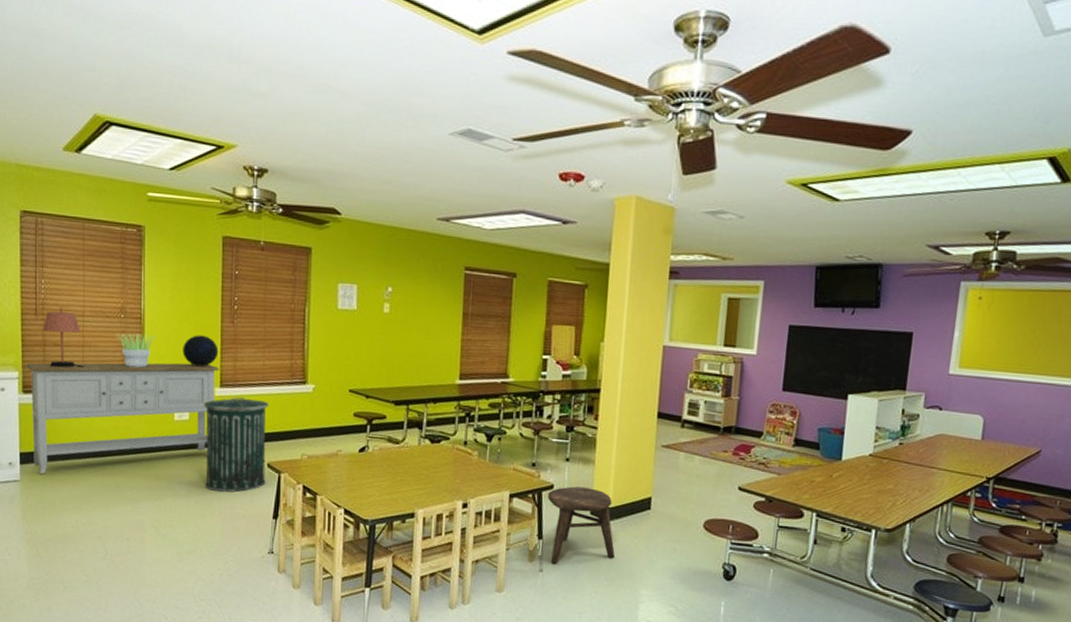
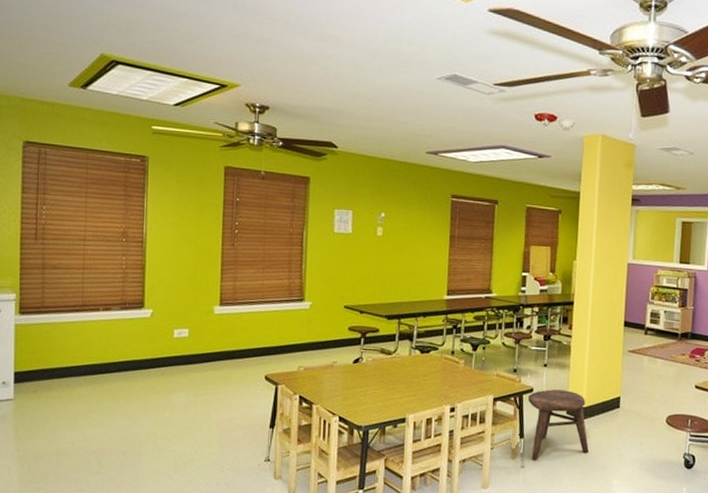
sideboard: present [26,362,220,475] -> none [23,283,220,393]
table lamp: present [42,307,84,368] -> none [42,231,84,290]
potted plant: present [115,332,156,368] -> none [116,255,157,288]
decorative globe: present [182,335,219,367] -> none [183,257,219,287]
trash can: present [203,397,270,492] -> none [202,314,268,404]

